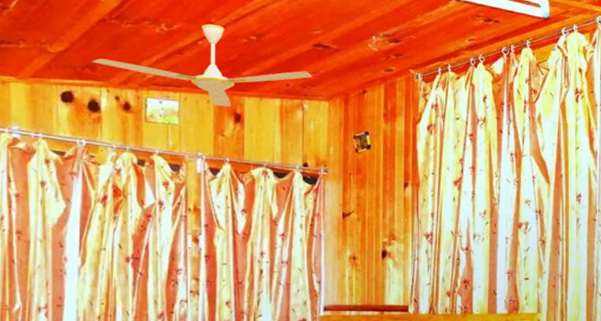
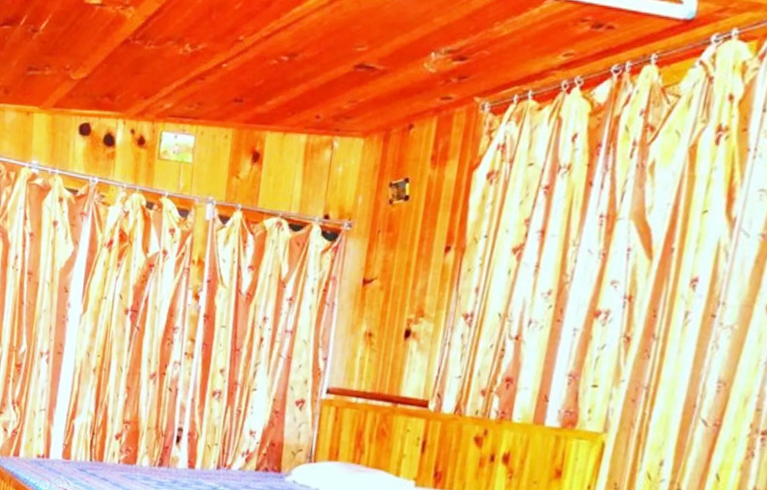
ceiling fan: present [92,24,312,107] -> none [111,42,349,144]

